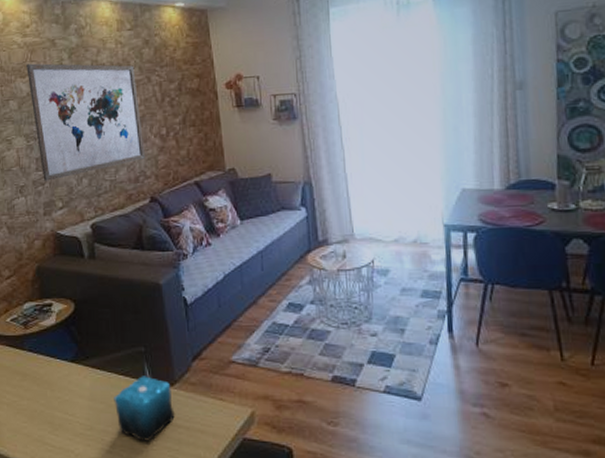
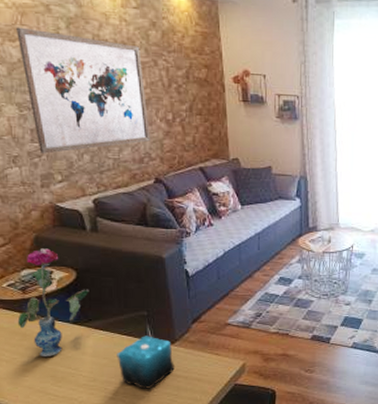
vase: none [19,279,87,401] -> present [17,248,89,358]

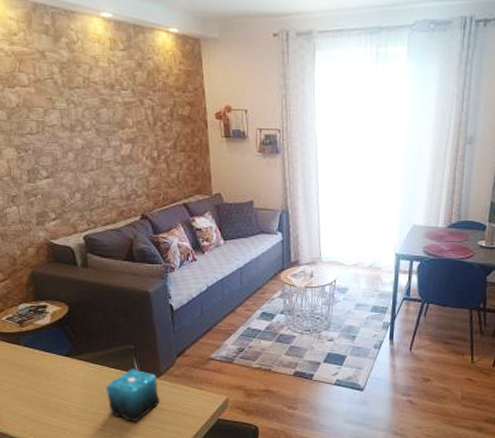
wall art: present [16,27,150,154] -> none [15,74,137,193]
vase: present [17,248,89,358] -> none [15,283,80,389]

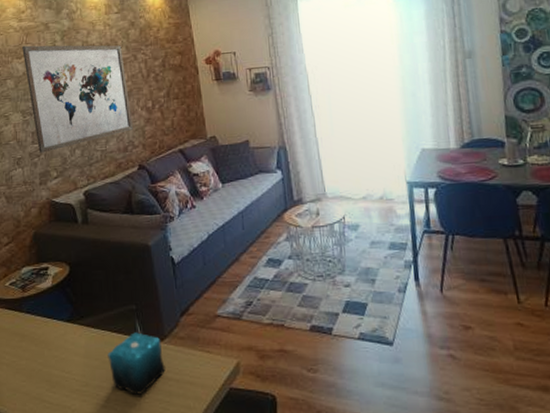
wall art: none [15,74,137,193] -> present [22,45,133,153]

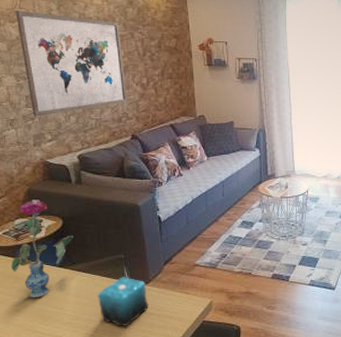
vase: none [17,244,81,360] -> present [11,200,74,298]

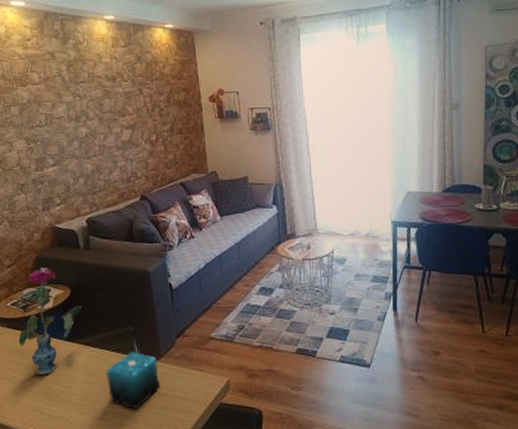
wall art: present [16,10,127,117] -> none [27,73,136,180]

